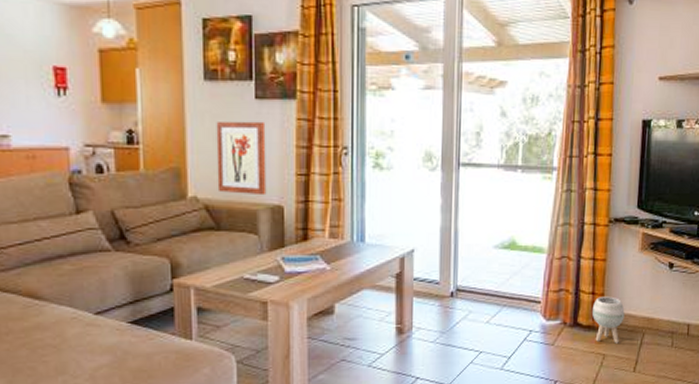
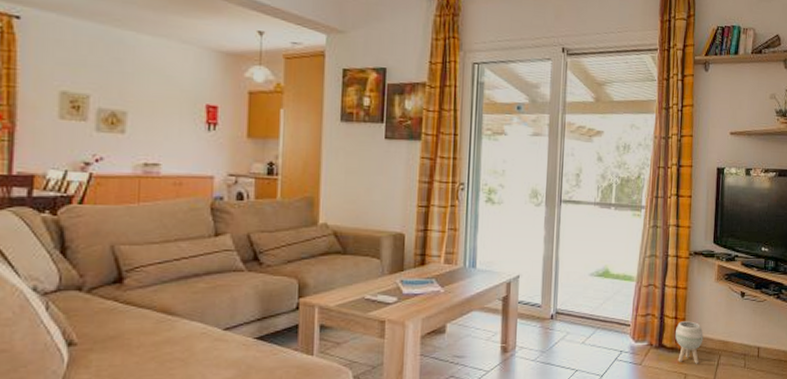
wall art: present [216,121,267,196] -> none [346,157,393,224]

